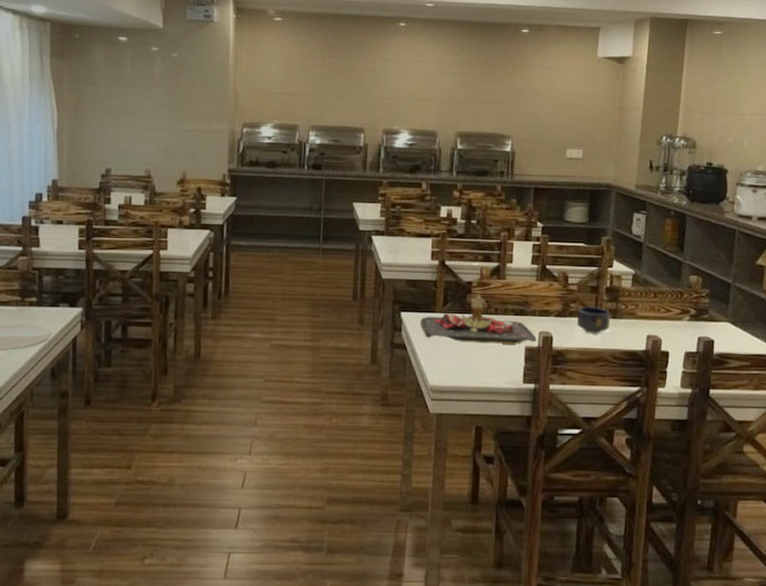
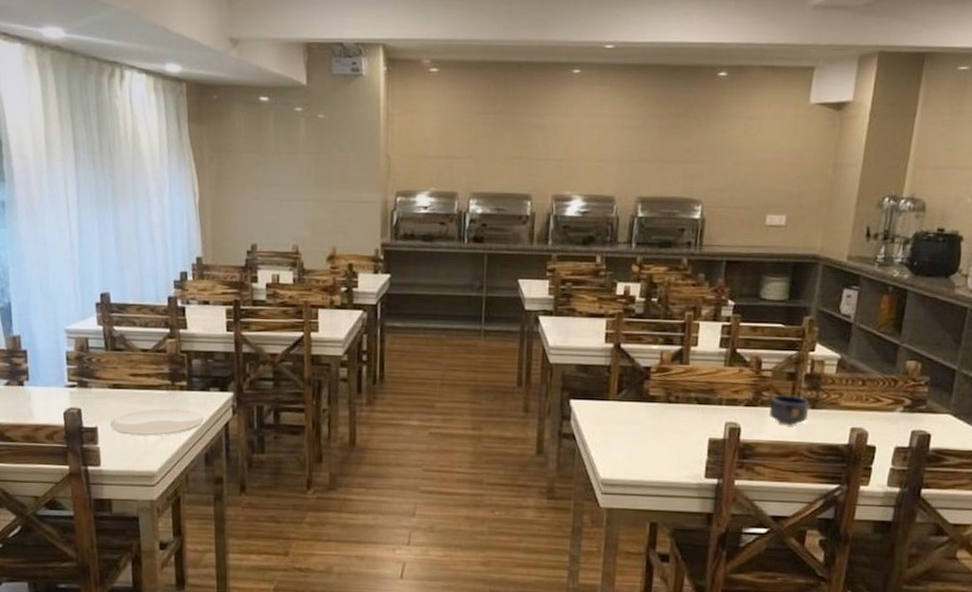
tray: present [420,291,536,344] -> none [591,377,722,436]

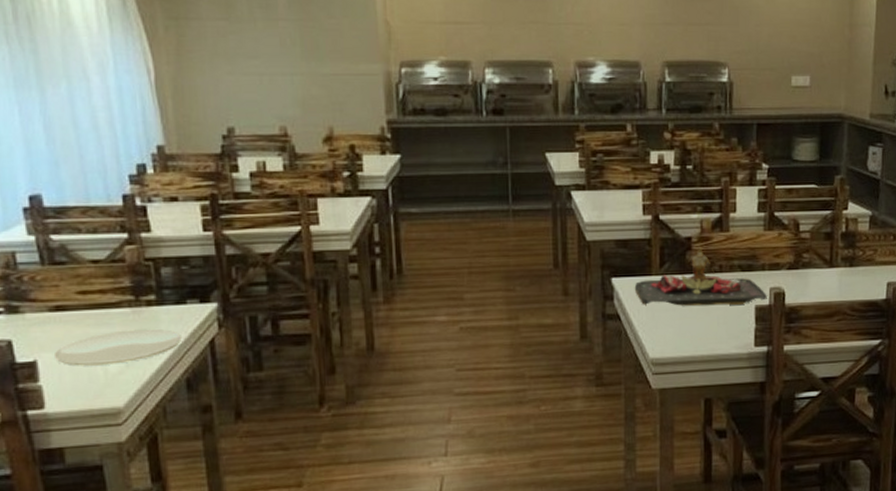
tray: none [591,377,722,436] -> present [634,247,767,306]
mug: present [769,394,810,426] -> none [810,254,848,286]

